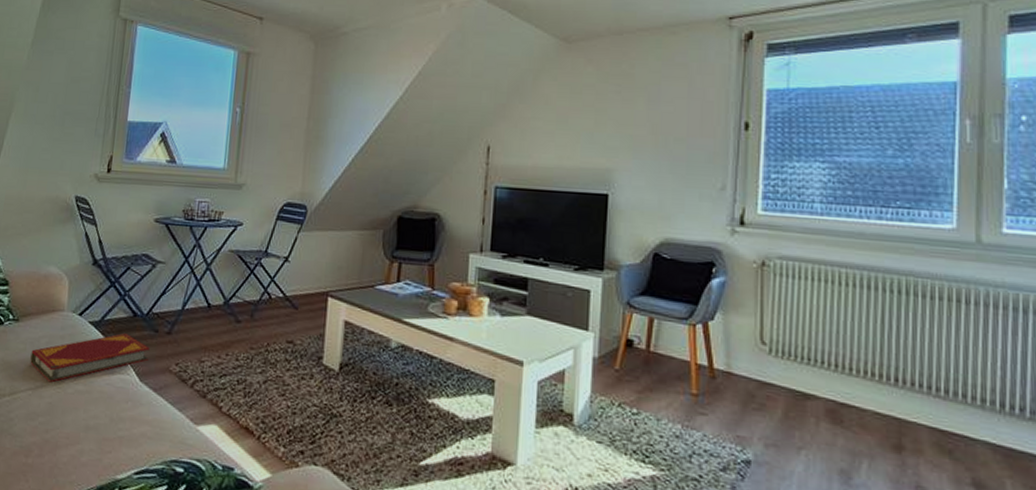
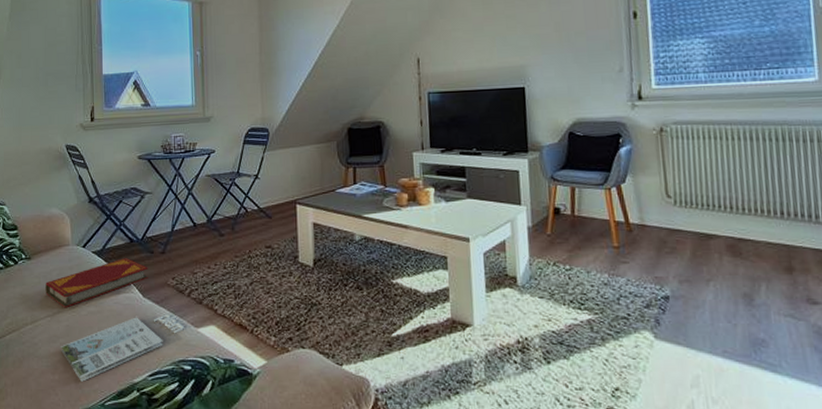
magazine: none [39,403,182,470] -> present [61,314,184,382]

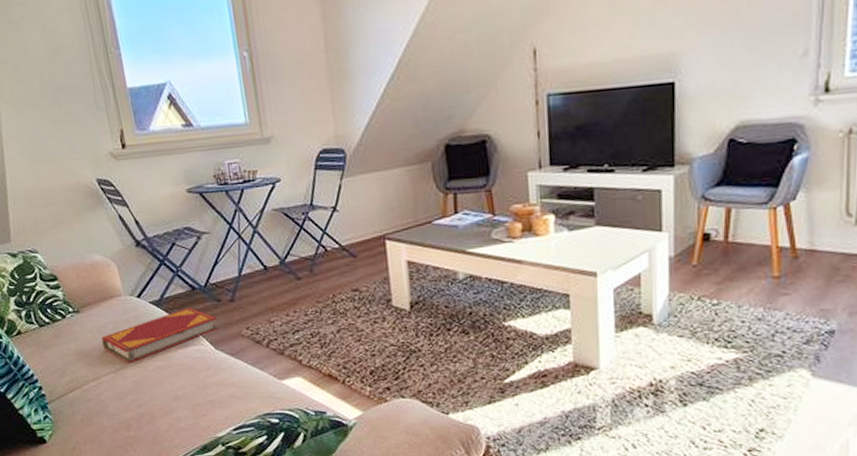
magazine: present [61,314,184,382] -> none [131,366,266,438]

